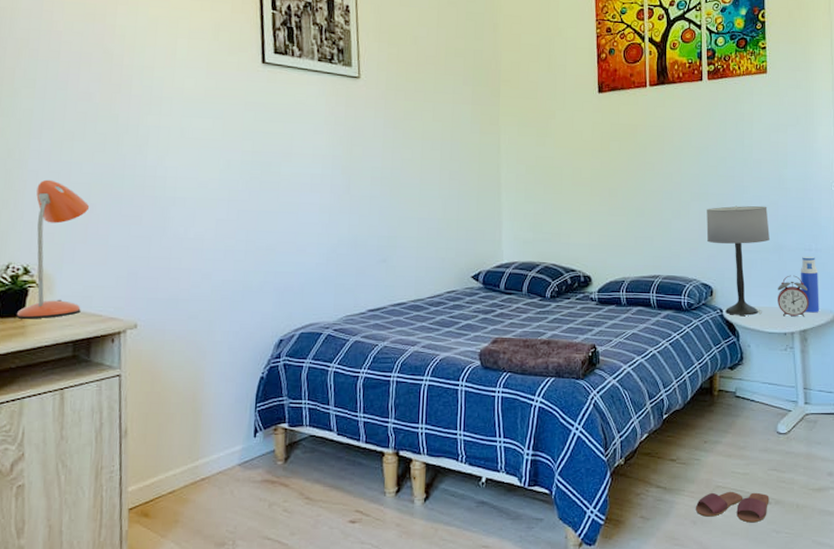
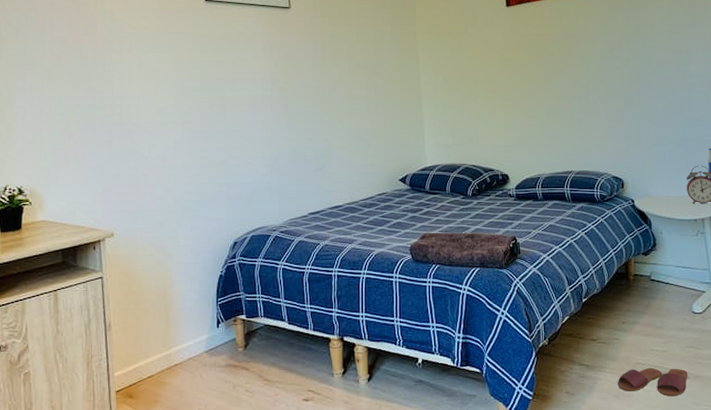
desk lamp: present [17,179,90,319] -> none [15,113,69,232]
table lamp: present [706,205,771,316] -> none [614,102,677,205]

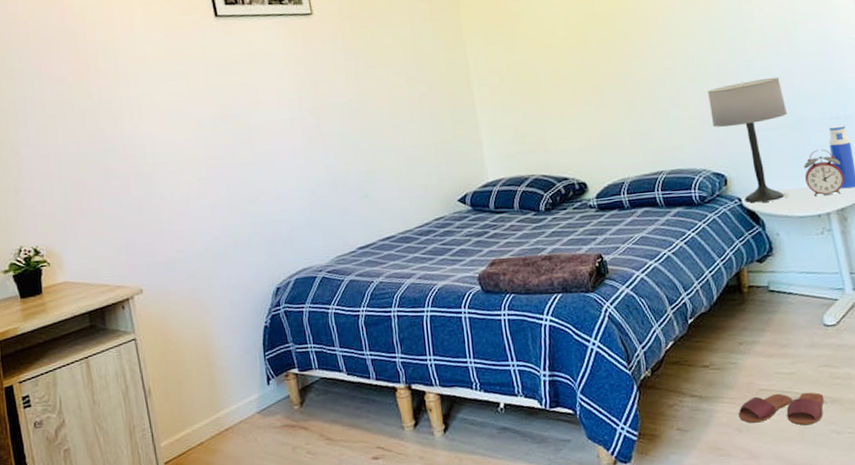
table lamp: none [614,102,677,205] -> present [708,77,789,203]

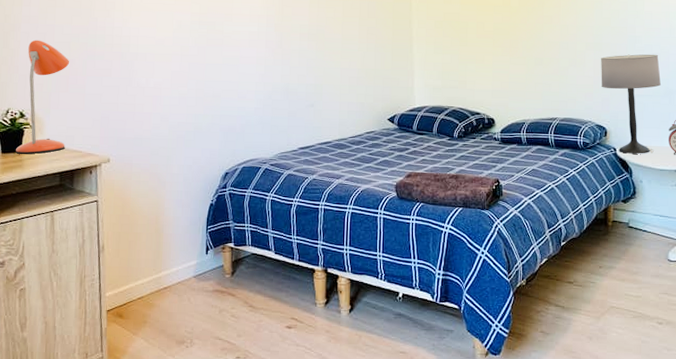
desk lamp: none [32,163,90,297] -> present [16,40,70,154]
slippers: present [738,392,824,425] -> none [591,311,661,341]

